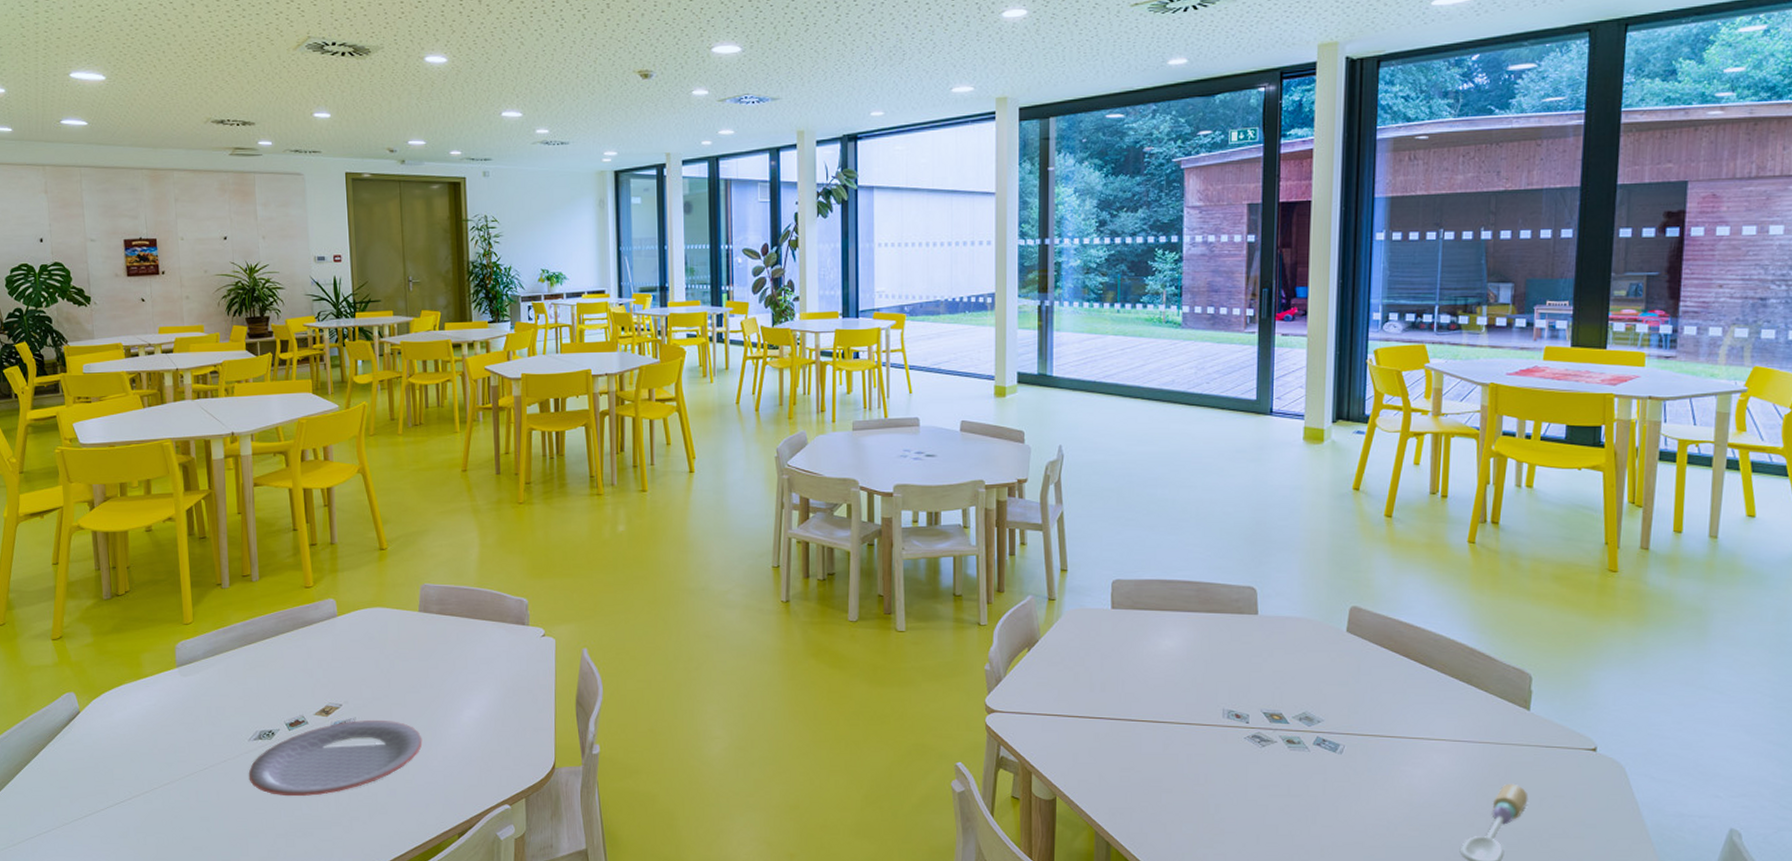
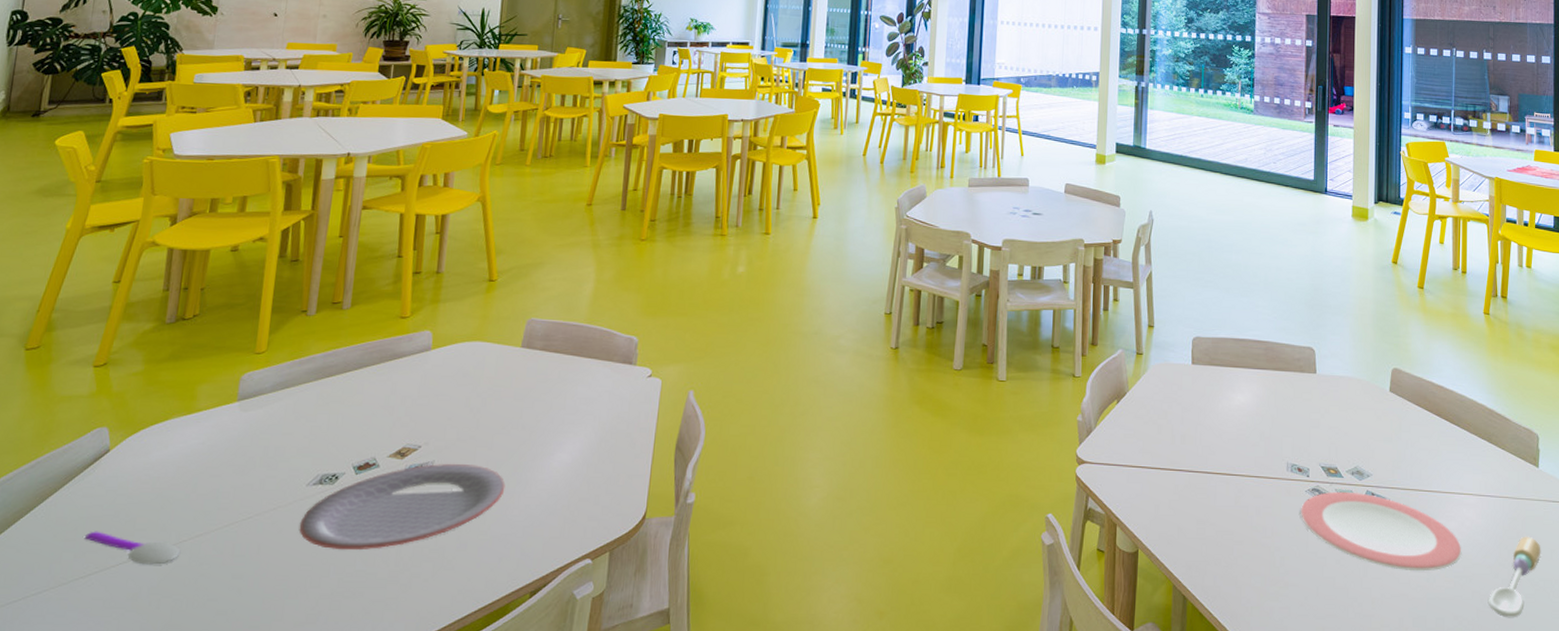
spoon: none [75,780,155,809] -> present [85,531,181,565]
plate: none [1239,738,1430,819] -> present [1301,491,1462,571]

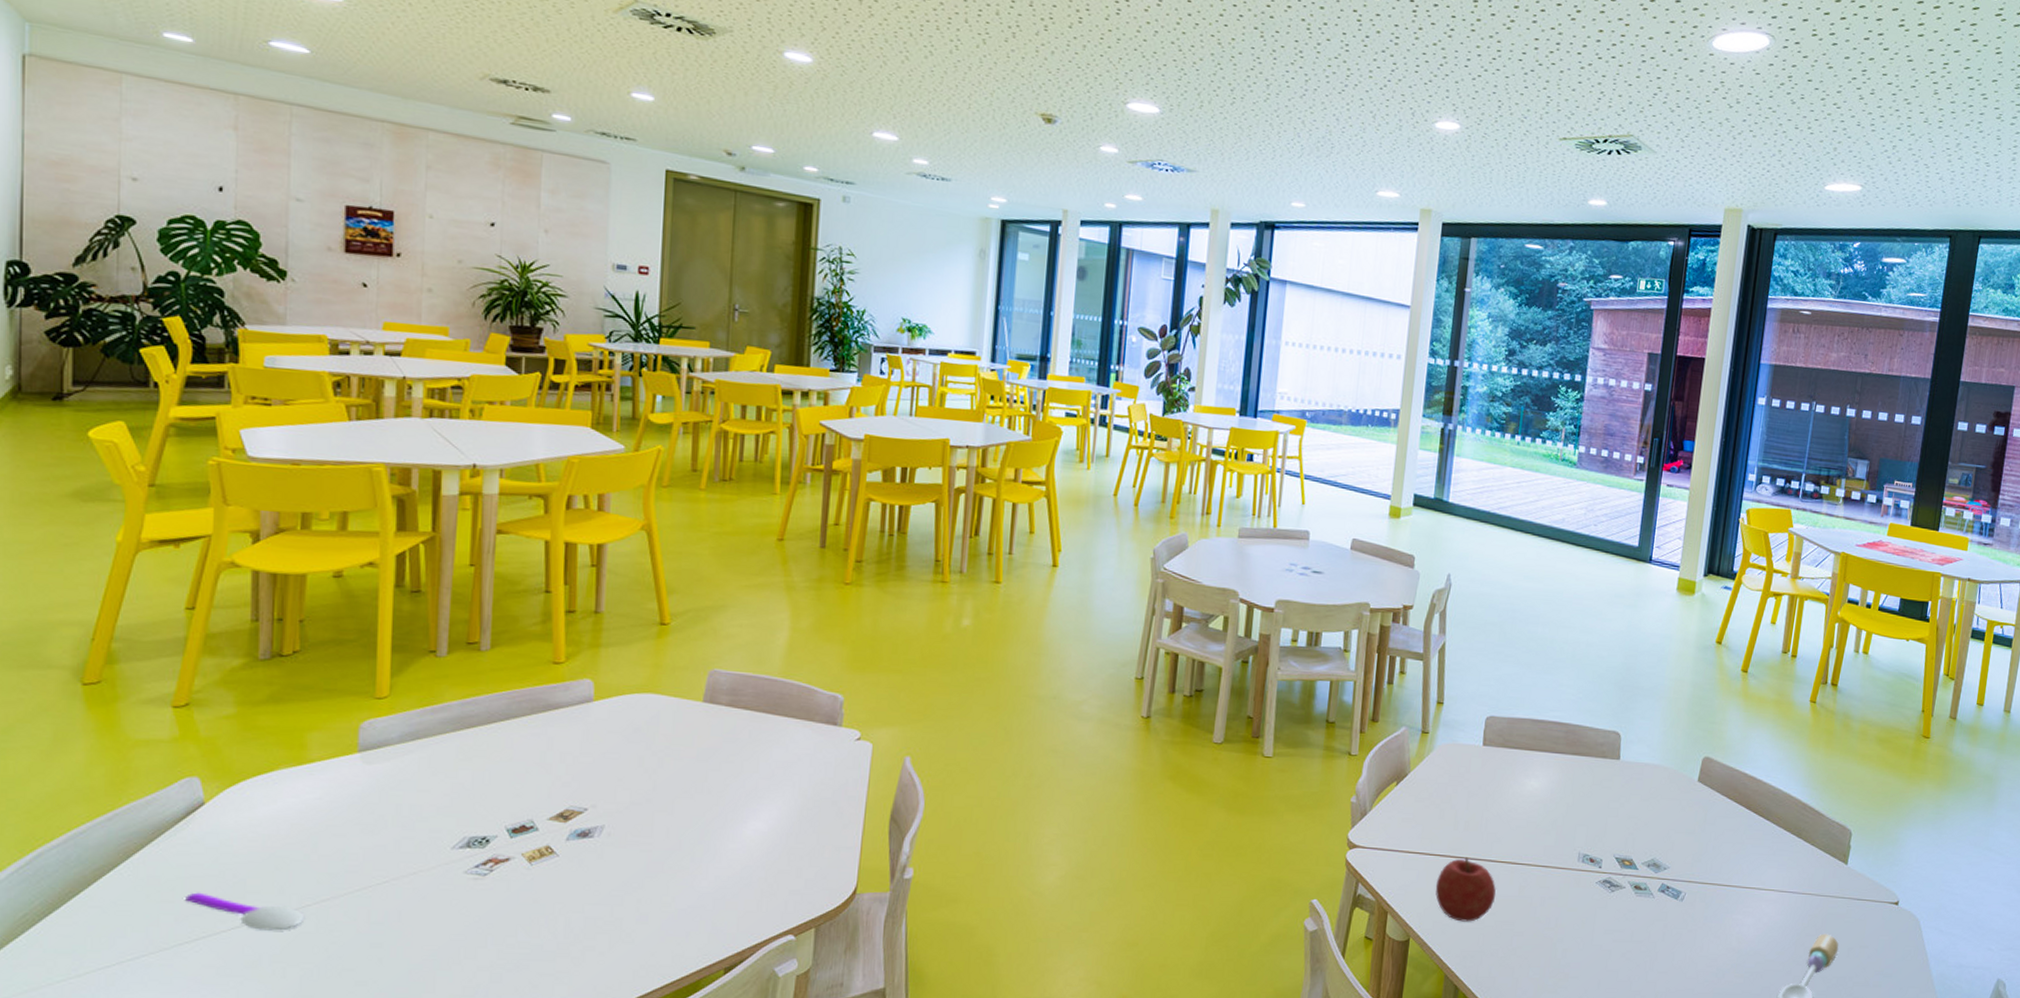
plate: present [299,463,505,549] -> none [446,829,691,919]
fruit: none [1158,470,1214,532] -> present [1435,857,1496,922]
plate: present [1301,491,1462,571] -> none [1588,883,1756,966]

